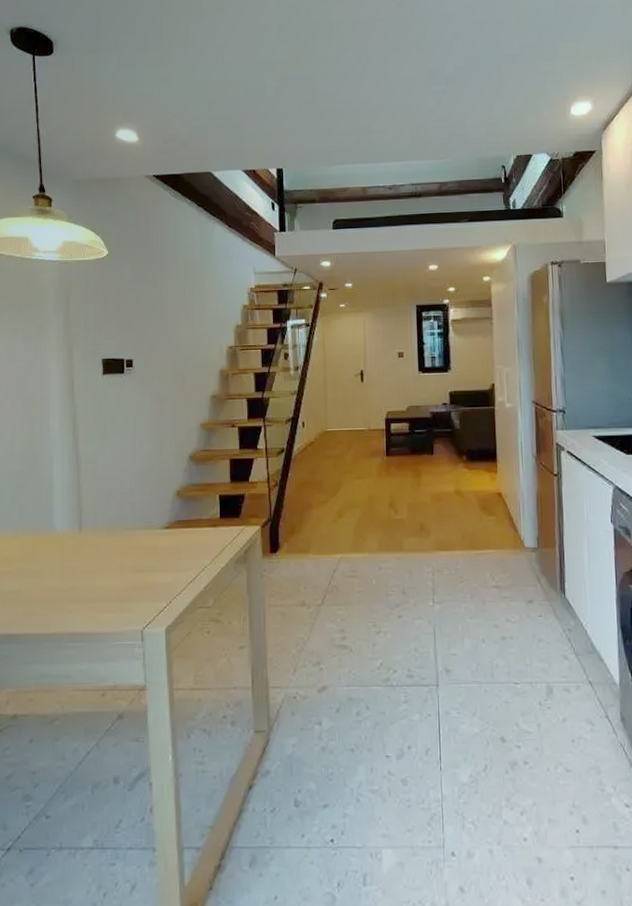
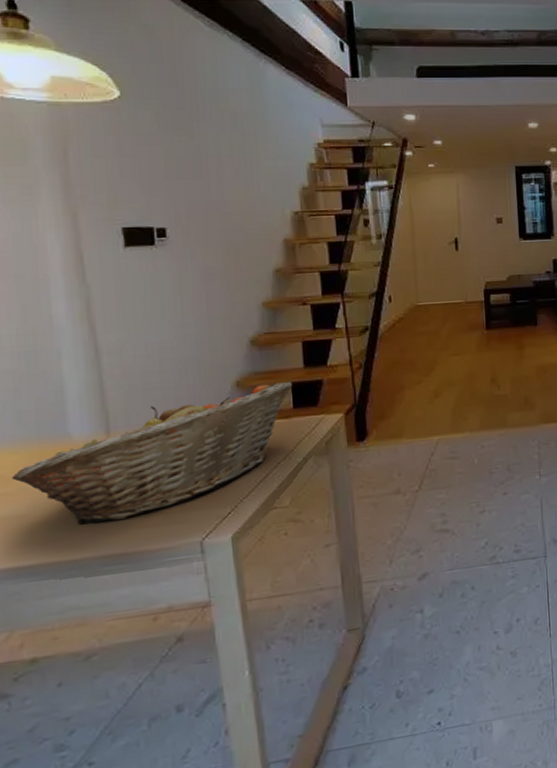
fruit basket: none [12,495,221,604] -> present [11,382,293,525]

